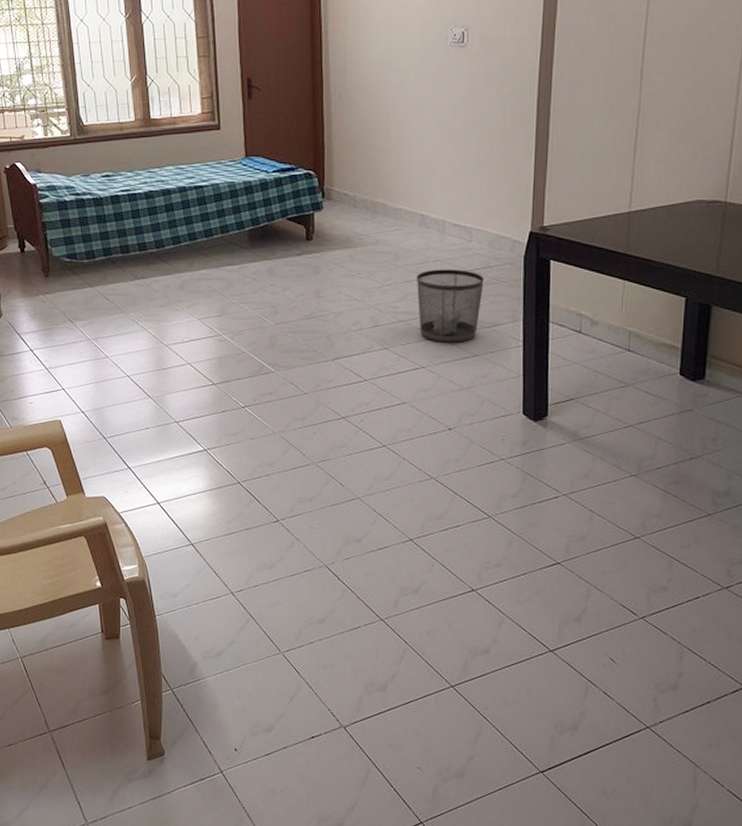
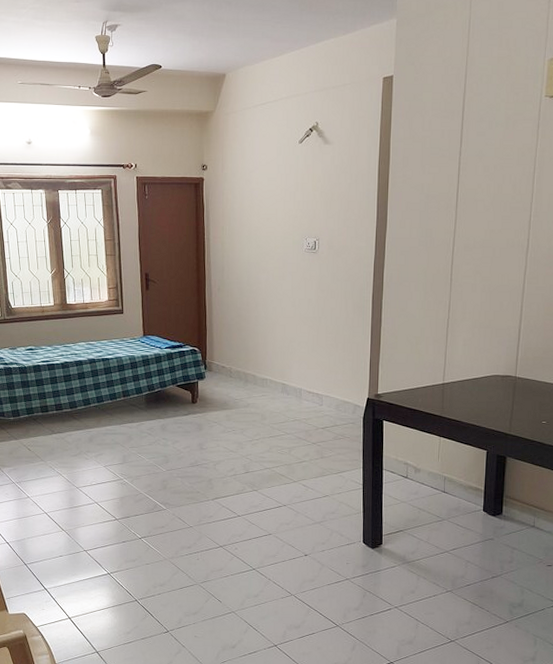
waste bin: present [416,269,484,343] -> none [279,427,332,486]

